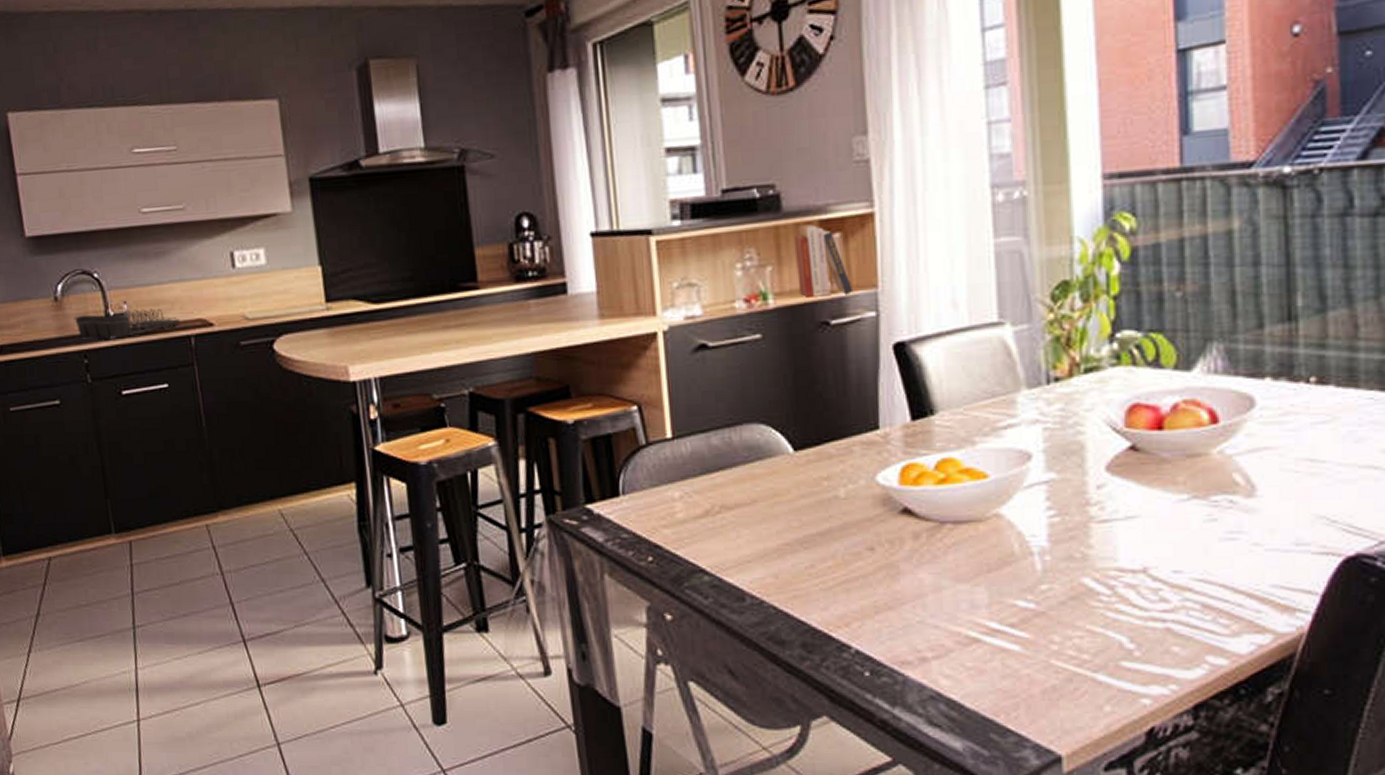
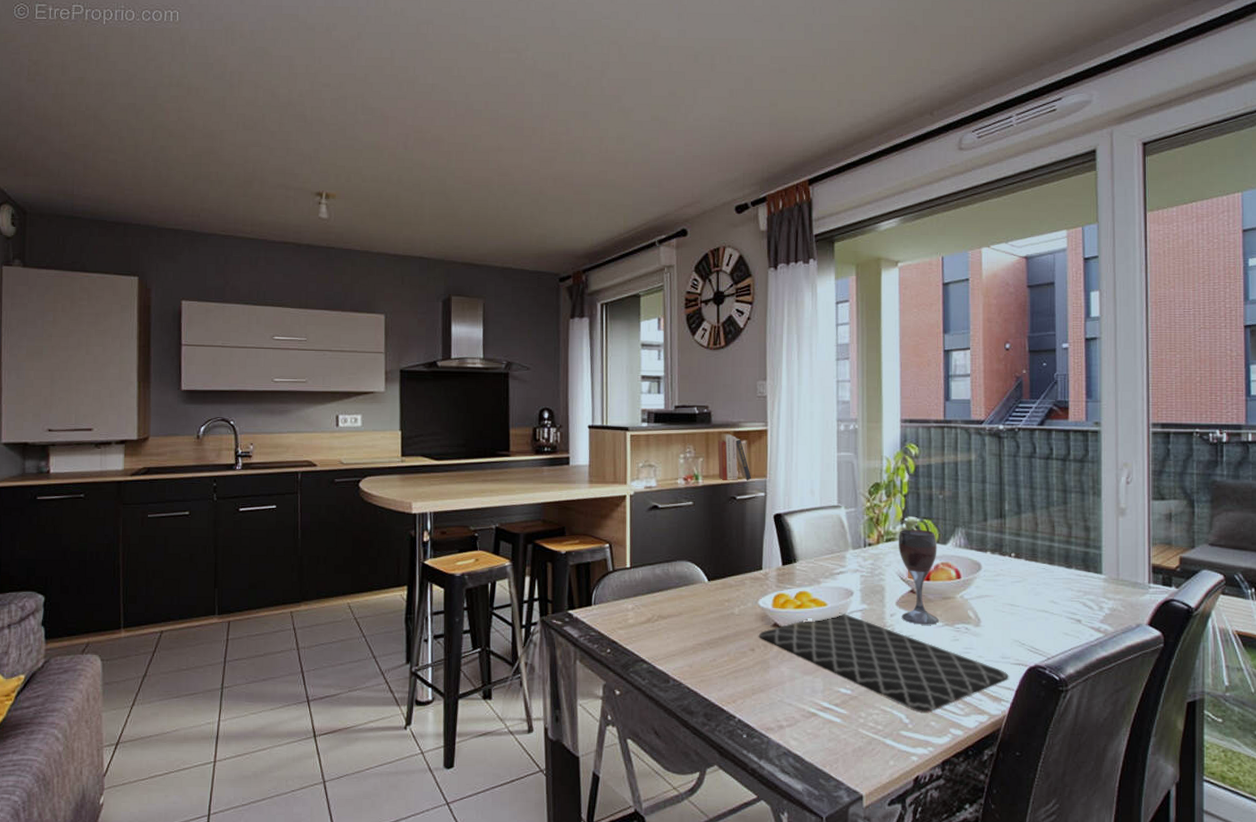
dish rack: present [73,308,180,339] -> none [210,450,291,470]
placemat: none [880,487,1309,631] -> present [759,612,1009,712]
cup: none [1105,349,1183,500] -> present [898,529,940,625]

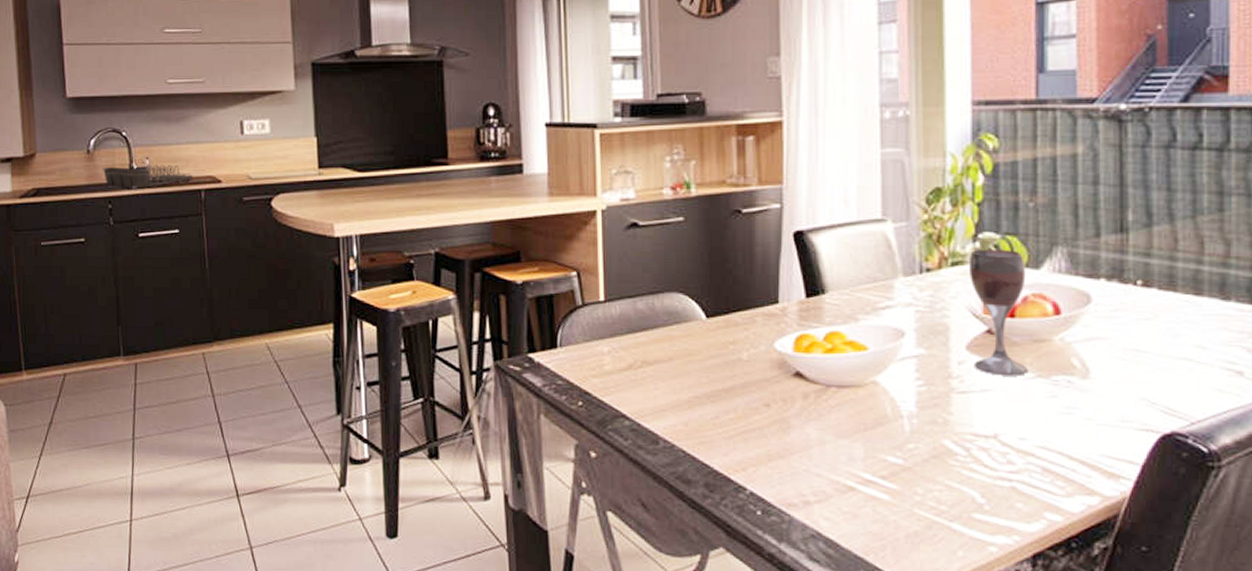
dish rack: none [210,450,291,470] -> present [102,165,193,189]
books: present [717,433,752,481] -> none [715,127,763,189]
placemat: present [759,612,1009,712] -> none [776,359,1132,490]

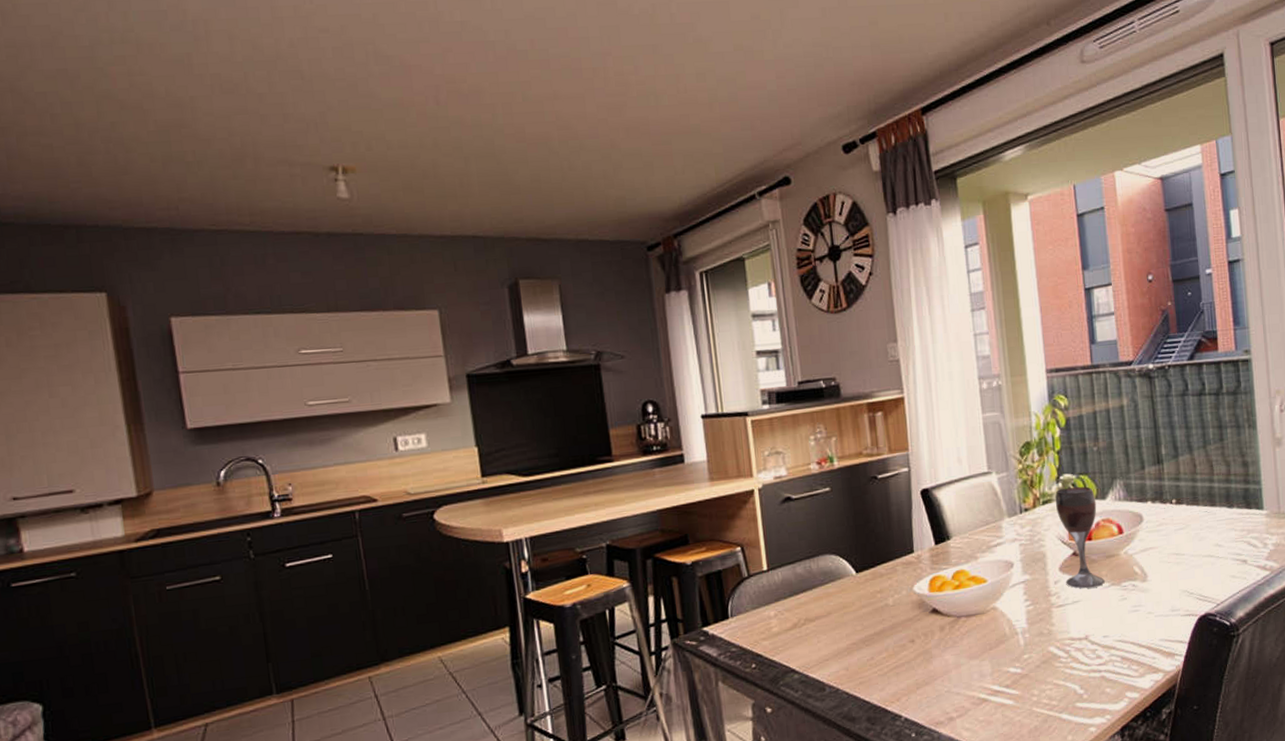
dish rack: present [102,165,193,189] -> none [236,488,344,519]

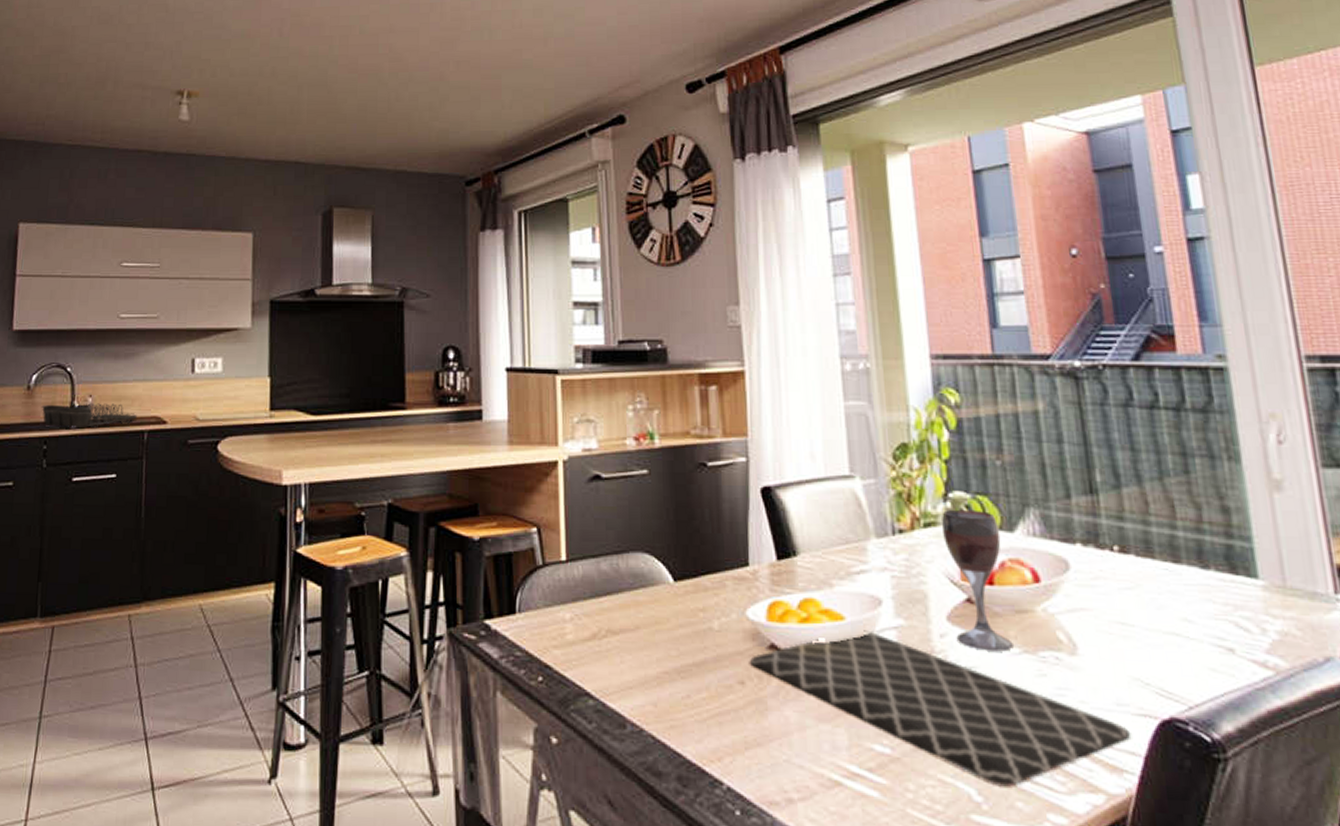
dish rack: none [236,488,344,519] -> present [41,403,137,429]
placemat: none [918,587,1180,680] -> present [750,630,1131,785]

